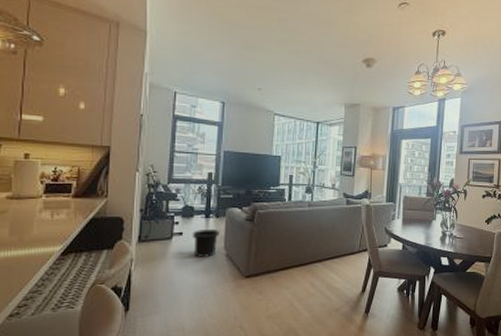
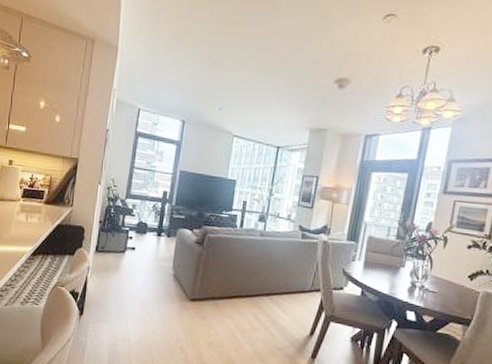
trash can: present [192,230,220,257] -> none [144,247,170,275]

